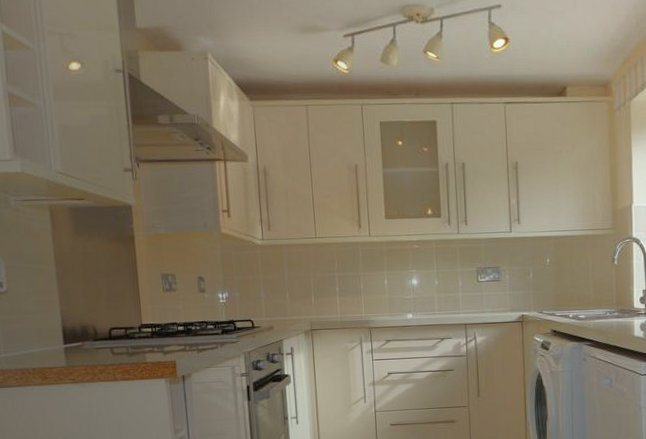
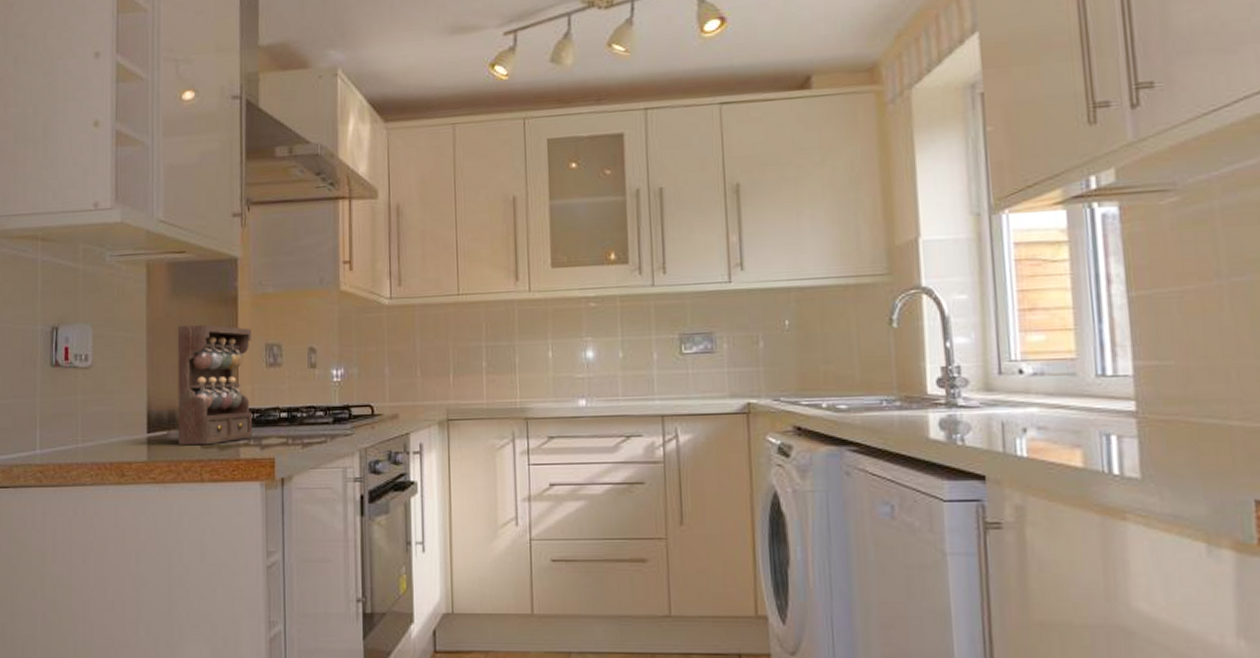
spice rack: none [83,258,156,353] -> present [177,325,253,446]

